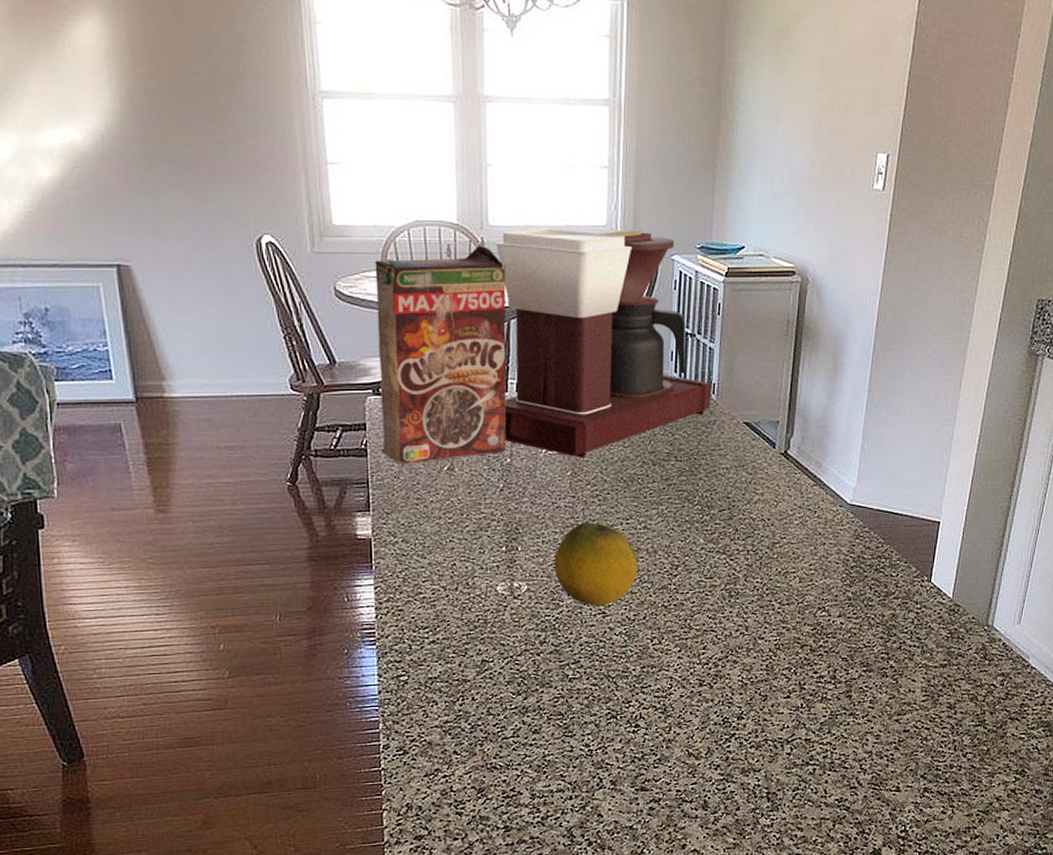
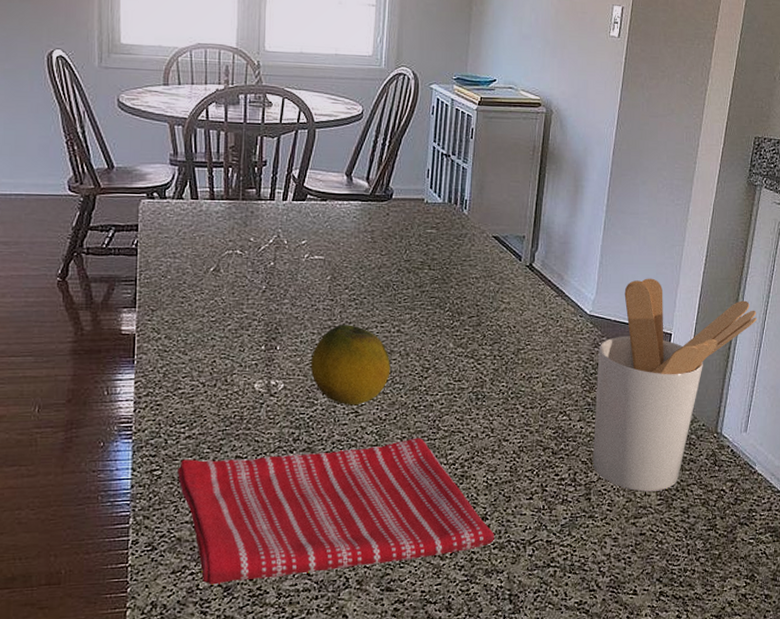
cereal box: present [375,245,507,466] -> none [151,67,279,266]
dish towel: none [424,637,751,787] -> present [178,438,494,585]
coffee maker: present [495,228,712,458] -> none [270,55,464,264]
utensil holder: none [853,462,1035,688] -> present [592,278,758,492]

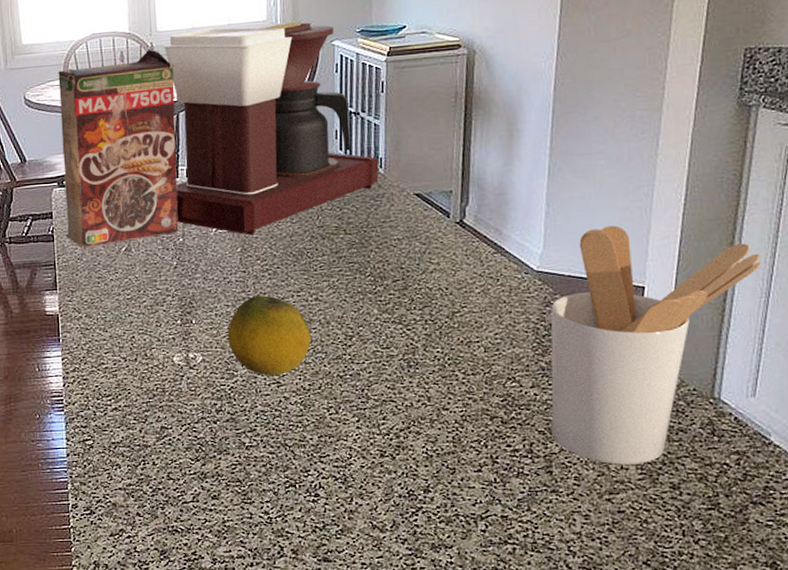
cereal box: none [151,67,279,266] -> present [58,49,179,249]
dish towel: present [178,438,494,585] -> none [108,407,440,548]
coffee maker: none [270,55,464,264] -> present [163,21,379,235]

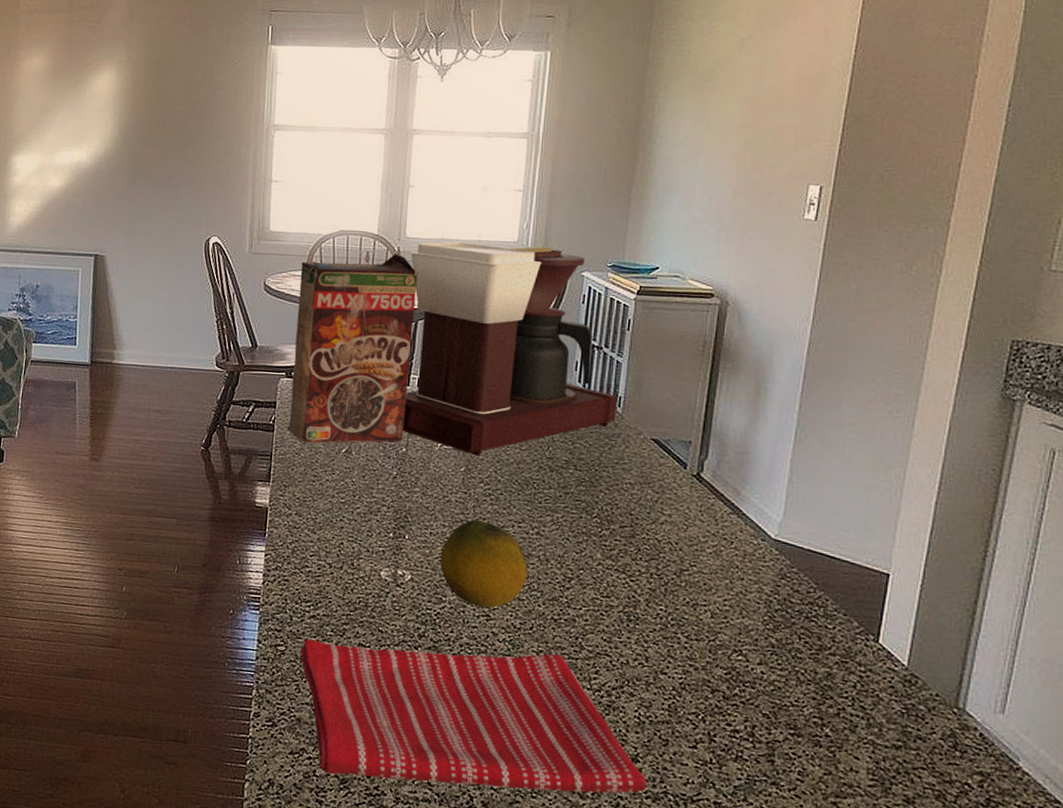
dish towel: none [108,407,440,548] -> present [301,638,647,794]
utensil holder: present [551,225,763,465] -> none [776,503,1019,769]

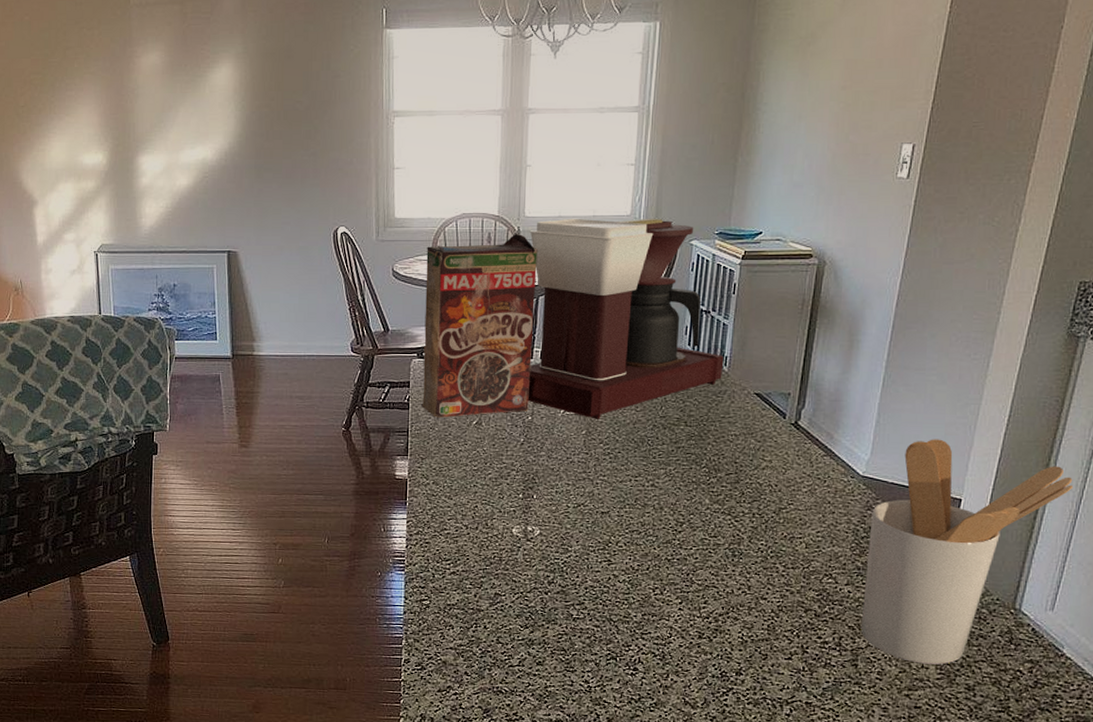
dish towel: present [301,638,647,794] -> none [443,589,749,706]
fruit: present [439,520,528,609] -> none [565,477,644,555]
utensil holder: none [776,503,1019,769] -> present [860,439,1074,665]

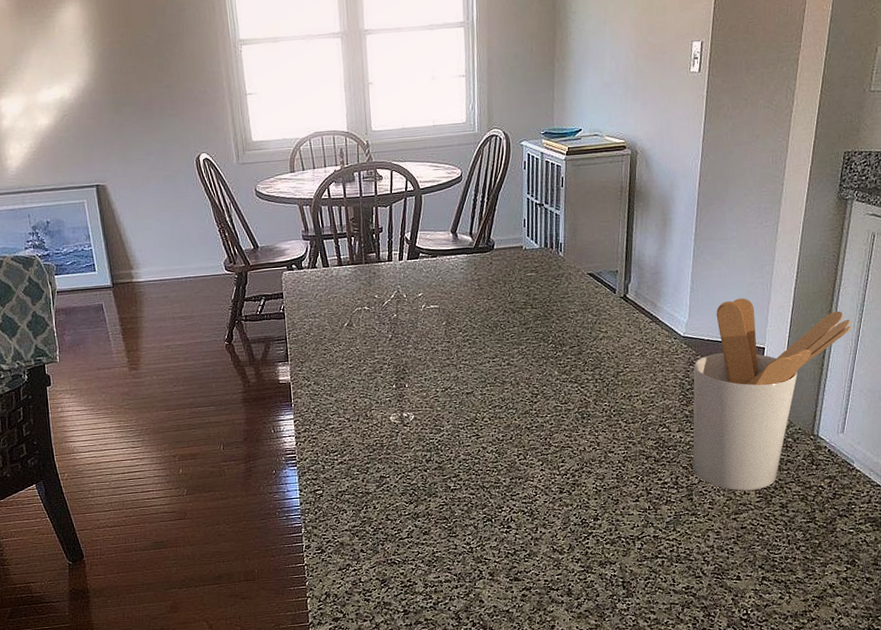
cereal box: present [421,233,538,419] -> none [285,147,393,324]
coffee maker: present [528,218,724,419] -> none [377,123,559,311]

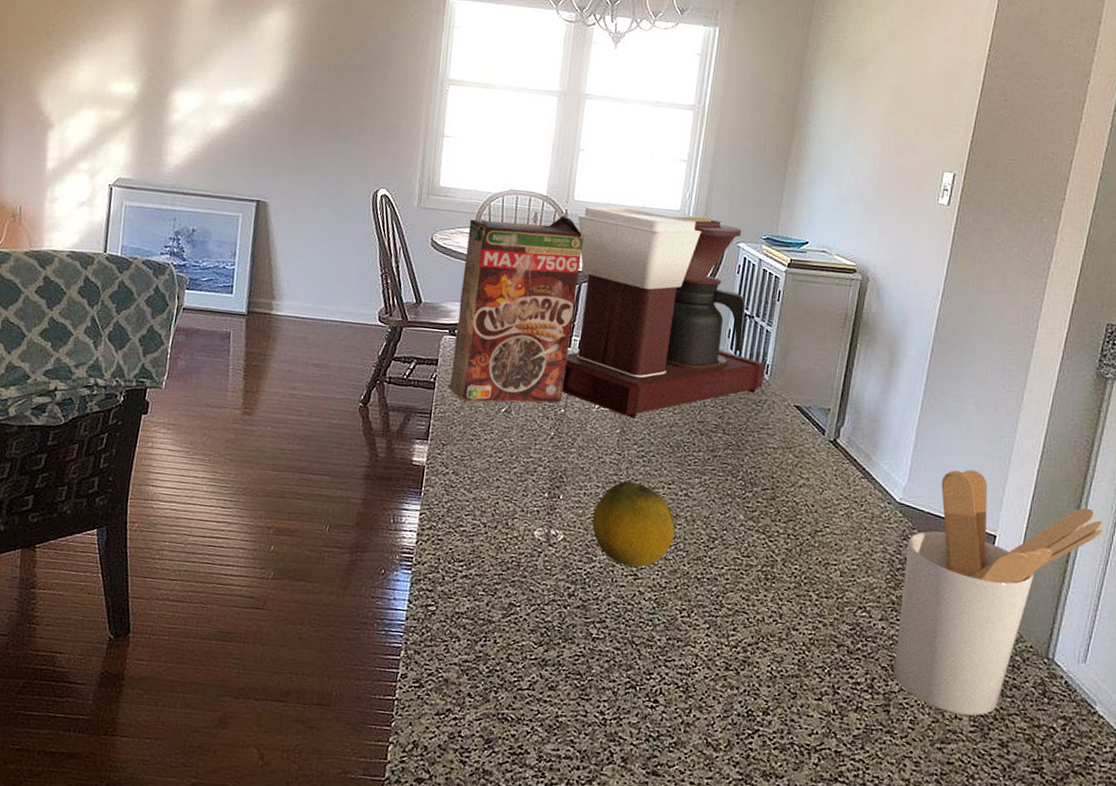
cereal box: none [285,147,393,324] -> present [448,215,584,404]
coffee maker: none [377,123,559,311] -> present [562,206,766,419]
fruit: none [435,362,504,430] -> present [592,481,675,568]

